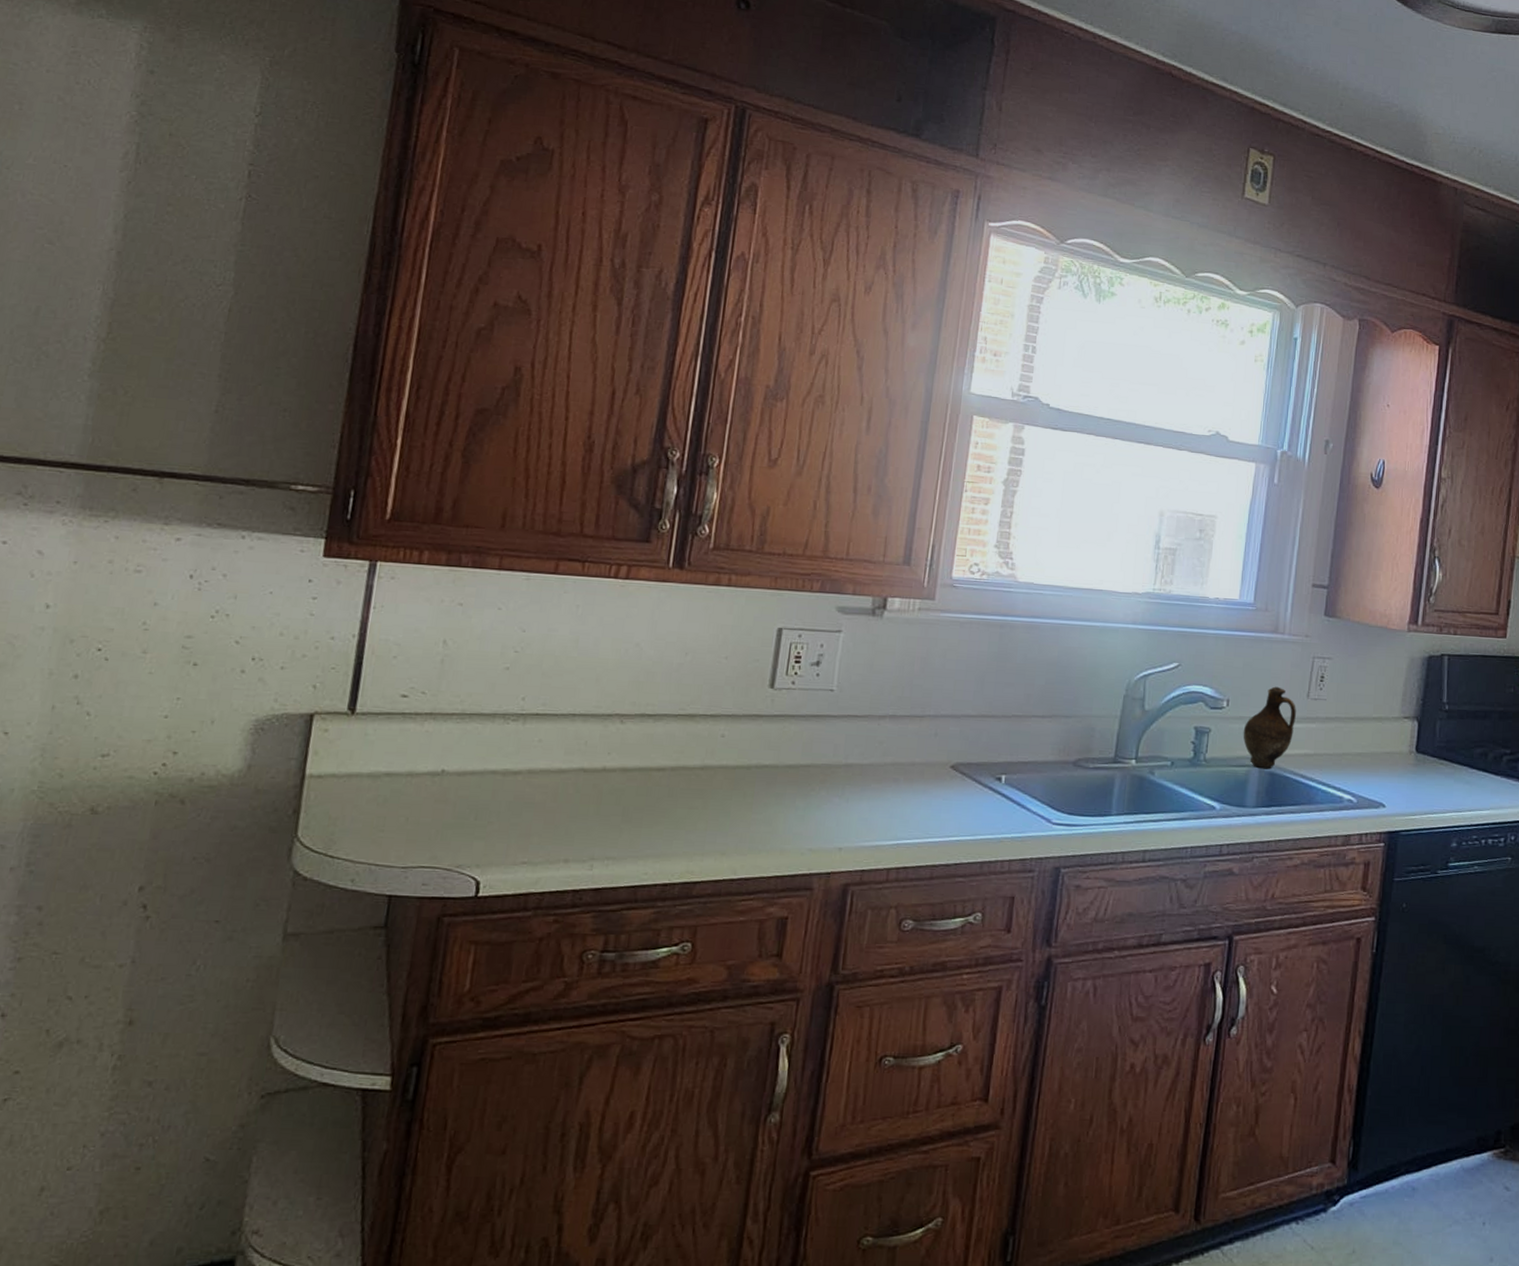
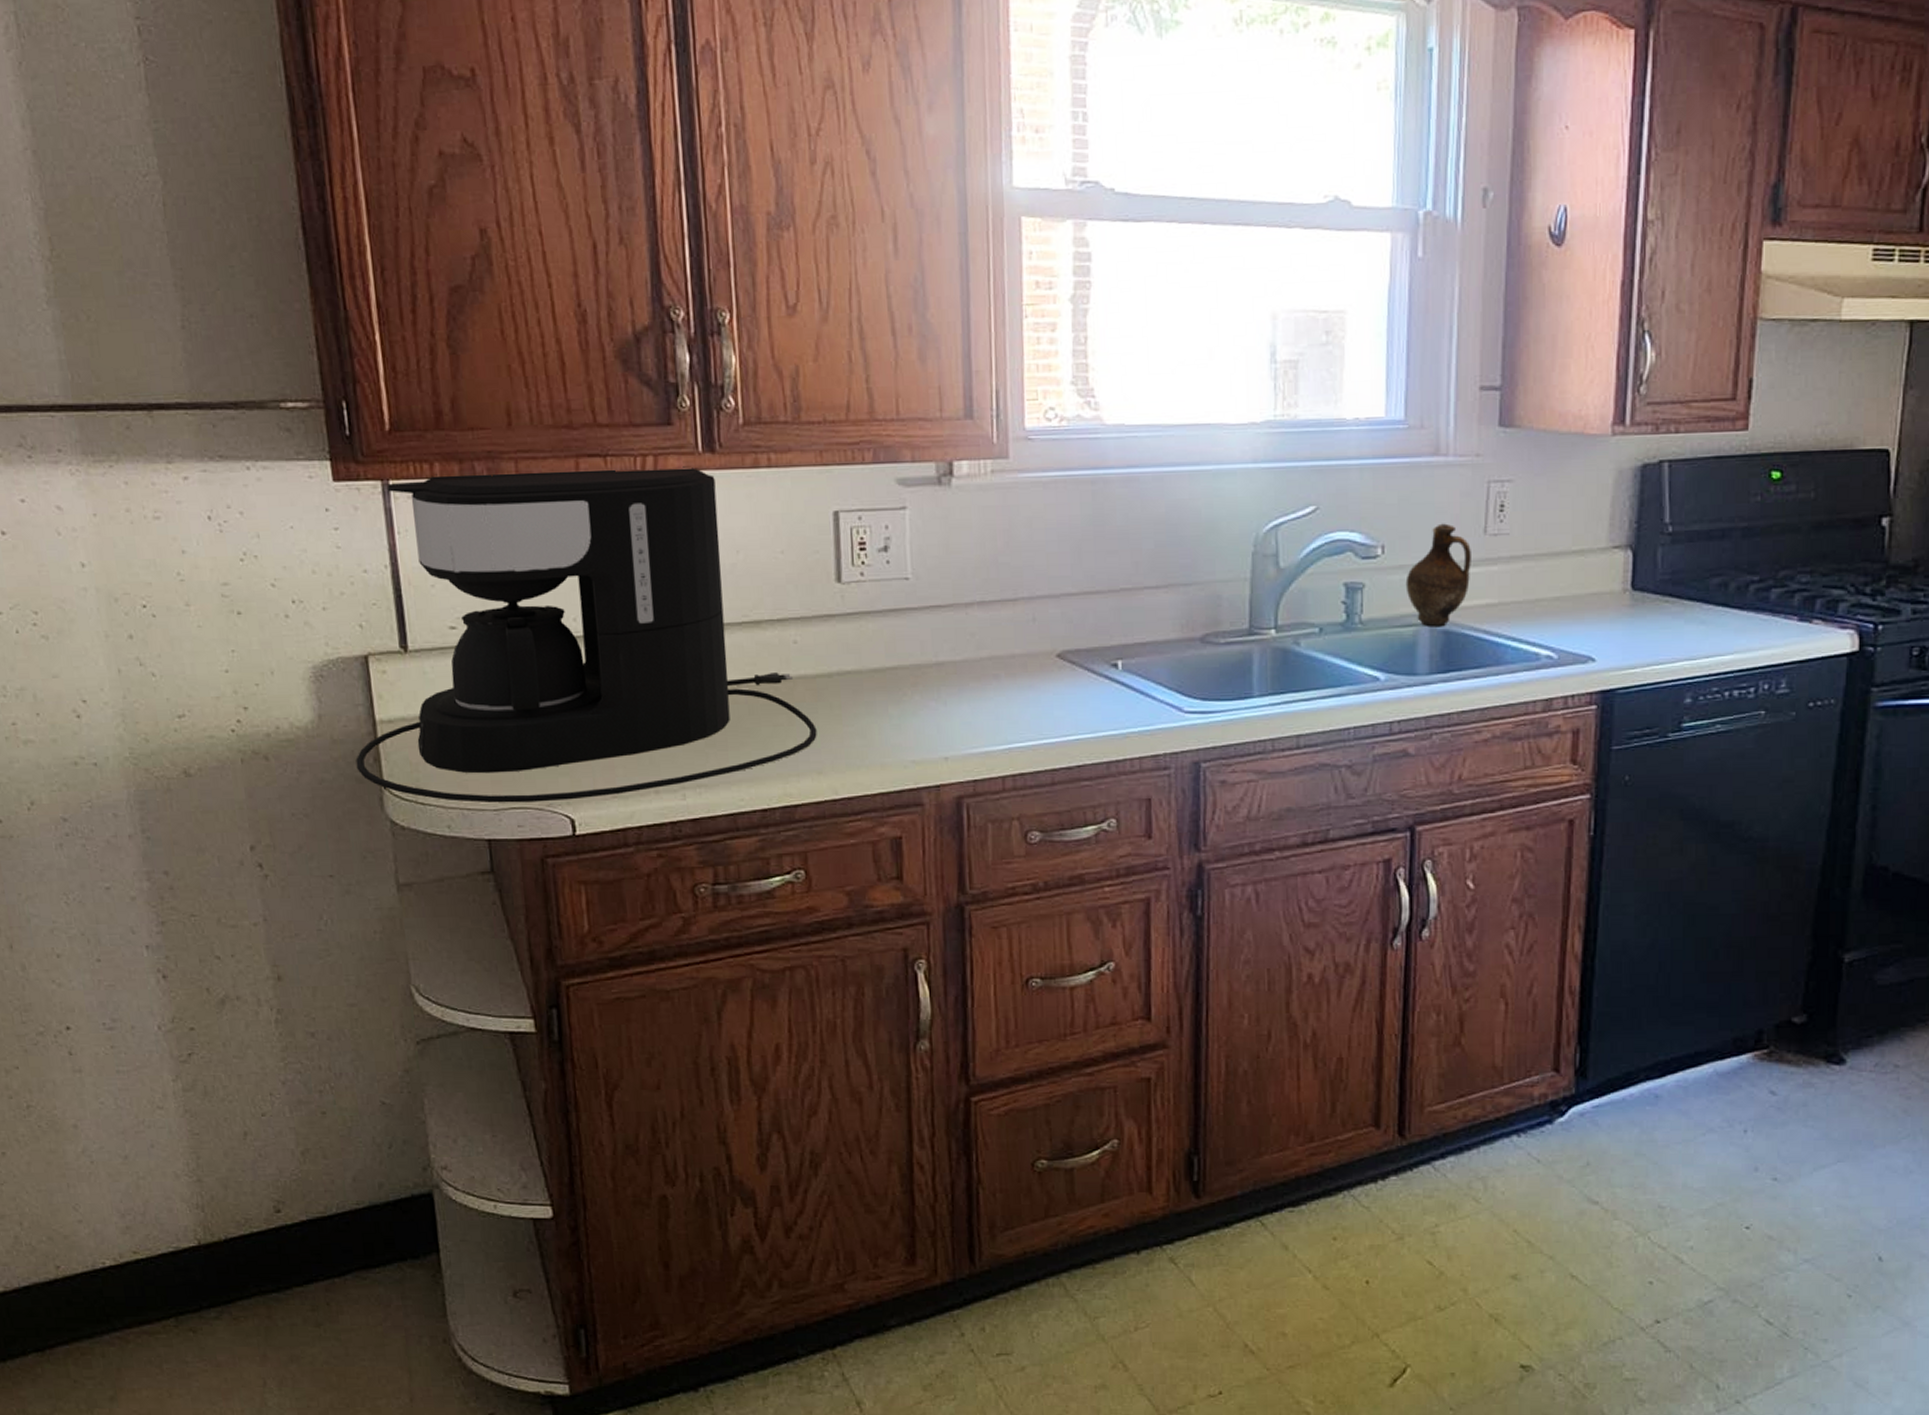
coffee maker: none [273,561,728,864] -> present [355,466,817,804]

